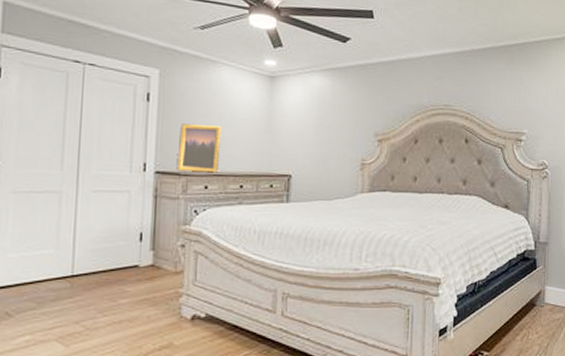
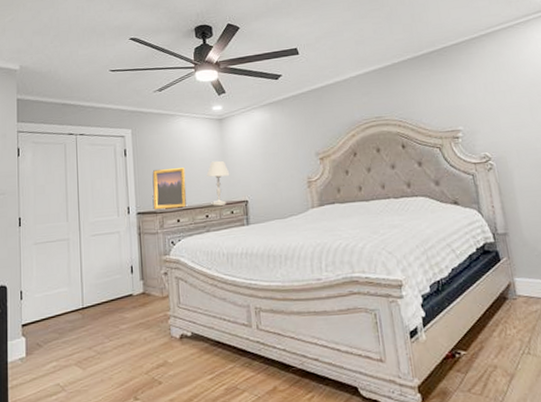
table lamp: none [247,124,275,177] -> present [206,160,230,206]

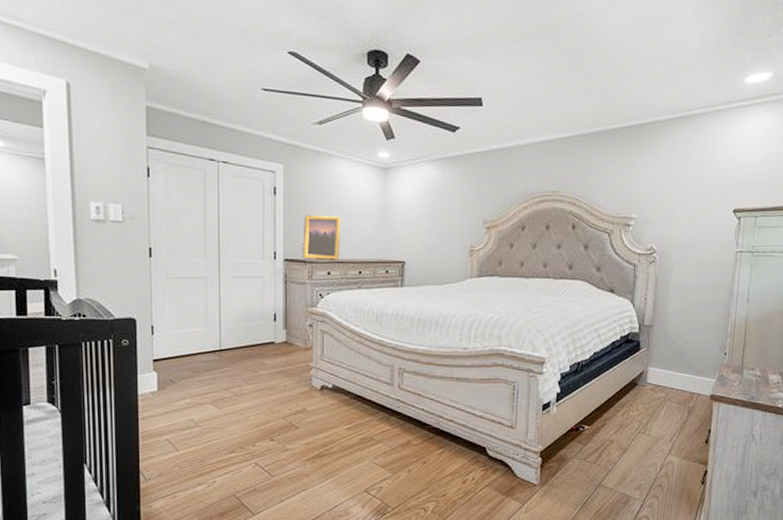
table lamp: present [206,160,230,206] -> none [364,214,389,263]

